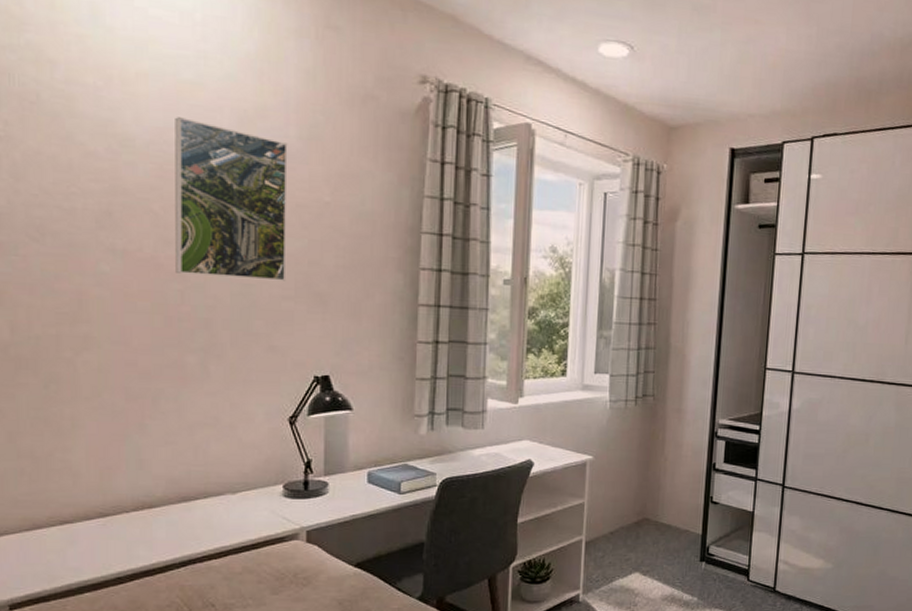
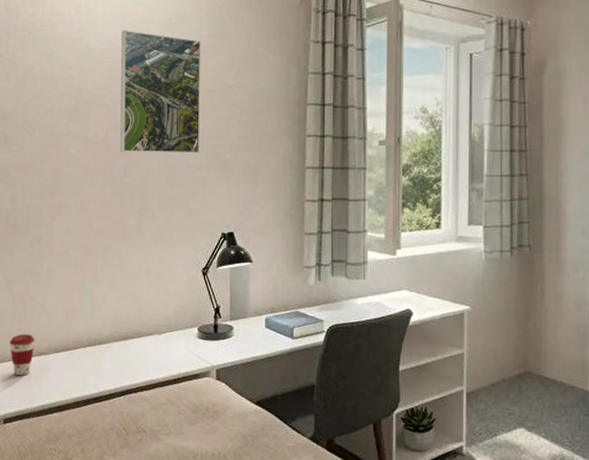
coffee cup: none [13,498,54,551] -> present [9,333,35,376]

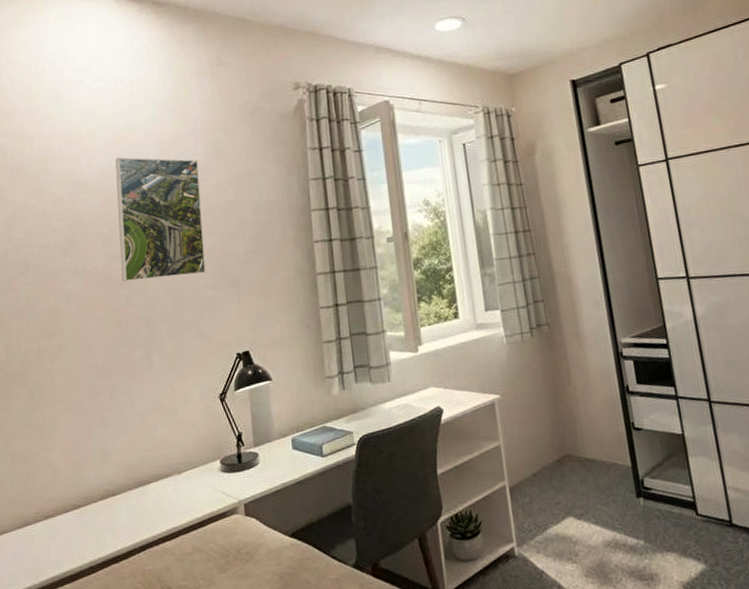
coffee cup: present [9,333,35,376] -> none [9,496,40,548]

